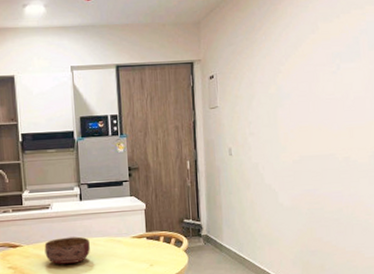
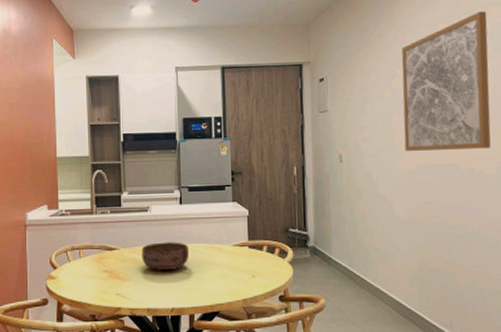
wall art: none [285,10,365,143] -> present [401,11,491,151]

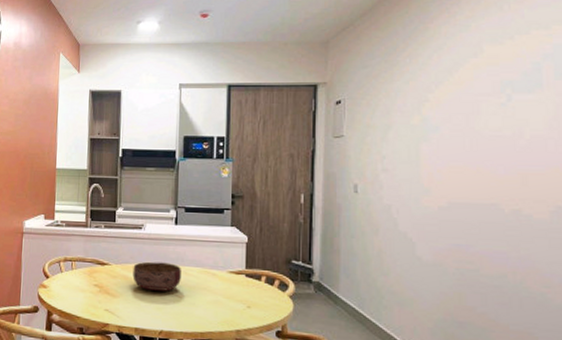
wall art: present [401,11,491,151] -> none [433,30,548,189]

